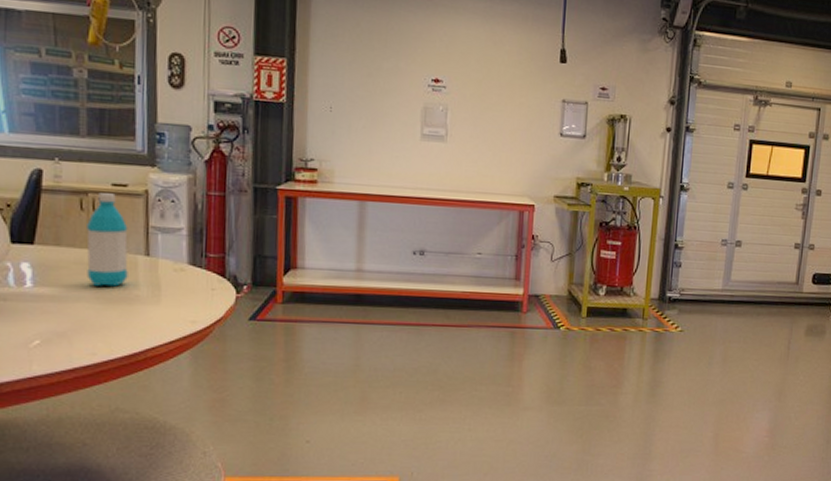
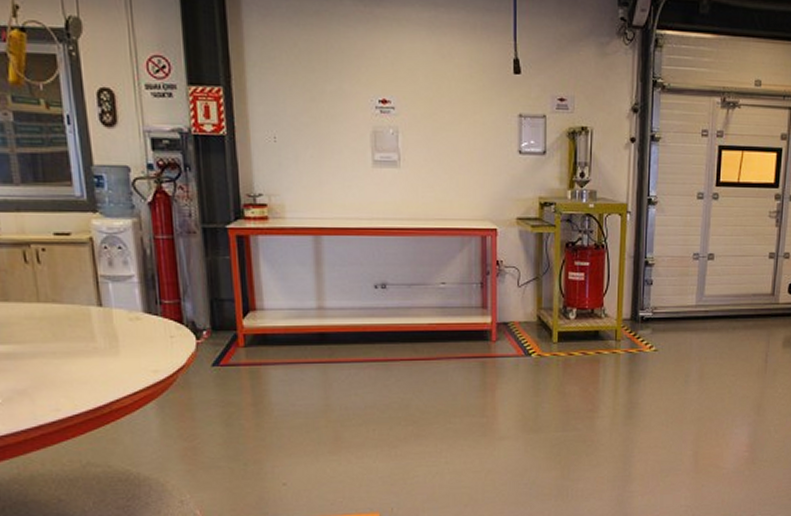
water bottle: present [86,193,128,287] -> none [33,243,83,340]

